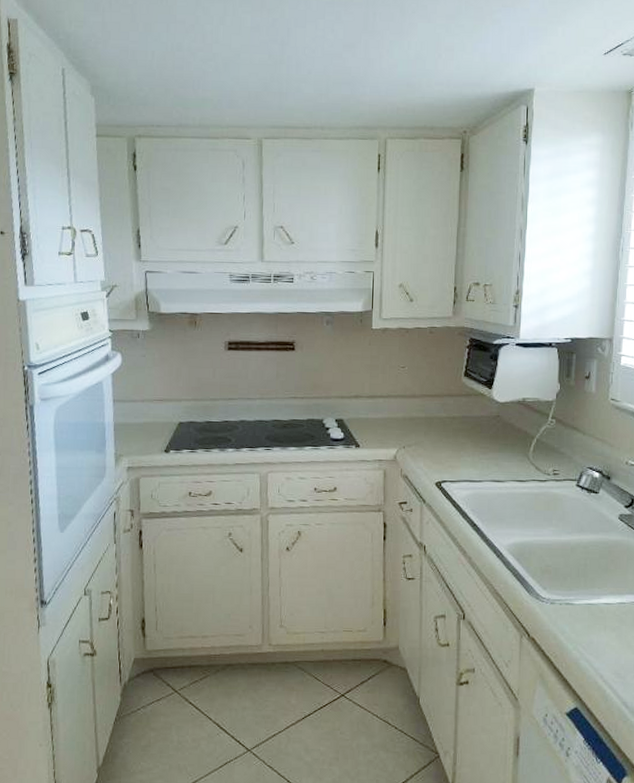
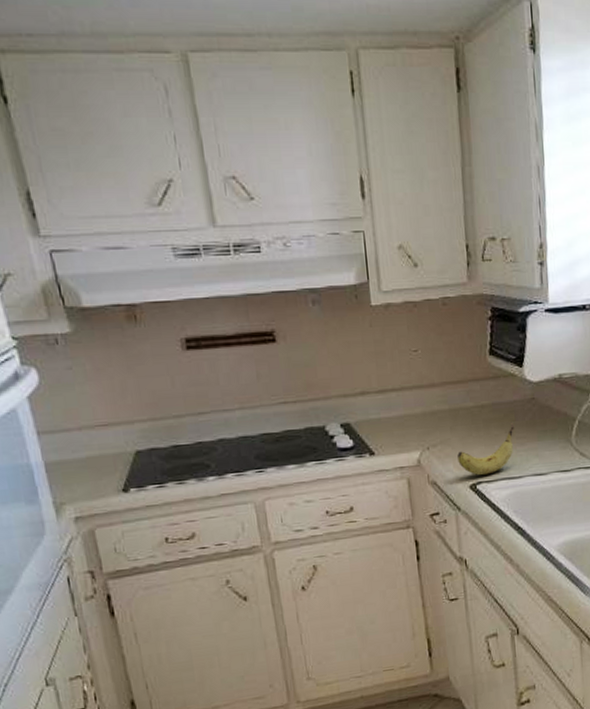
fruit: none [428,433,480,476] -> present [457,422,515,476]

